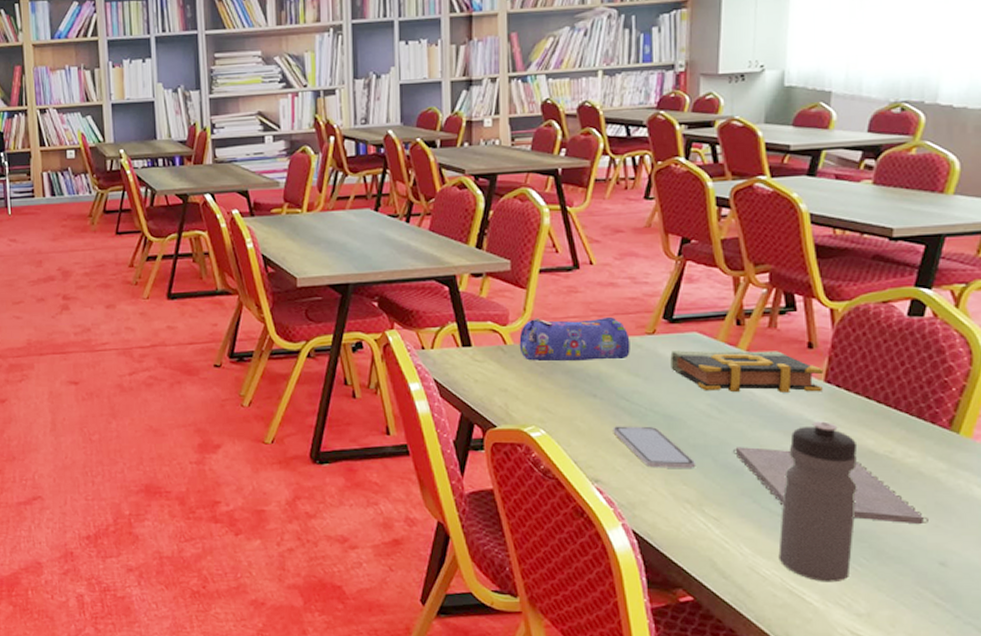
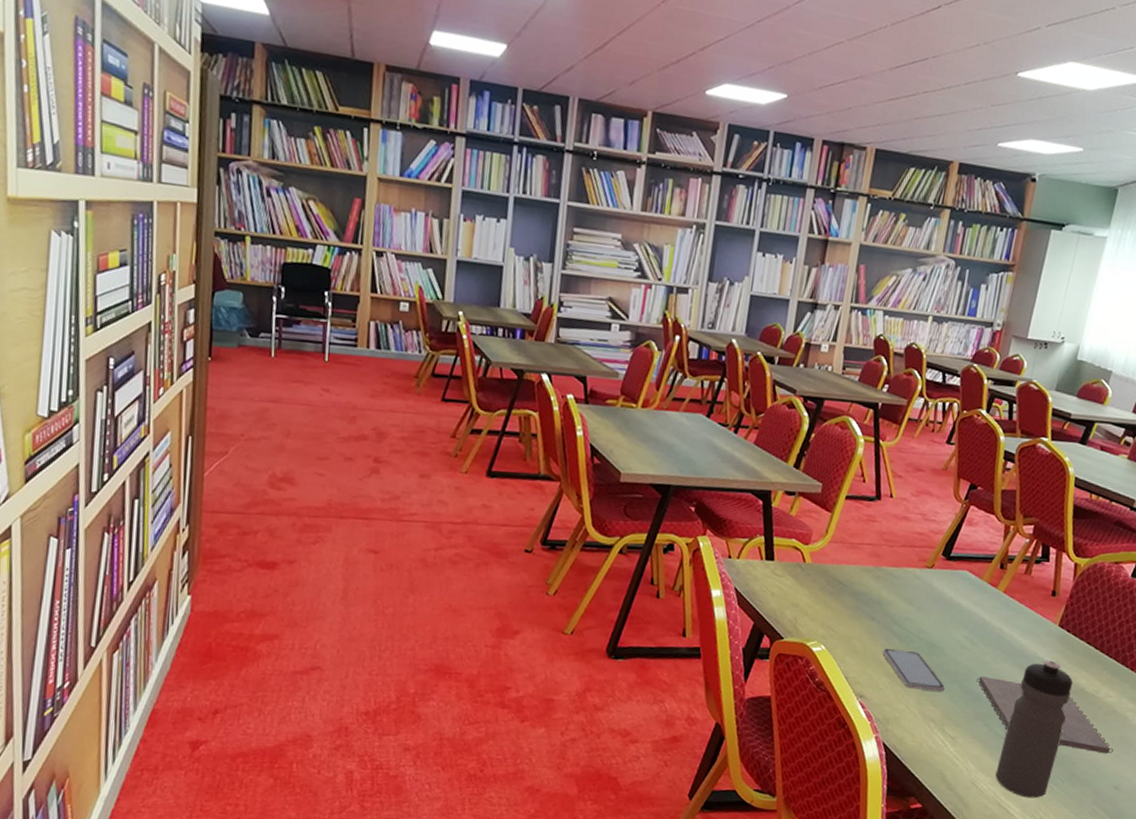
pencil case: present [519,316,630,362] -> none [816,540,912,588]
book: present [670,350,824,393] -> none [940,585,1060,635]

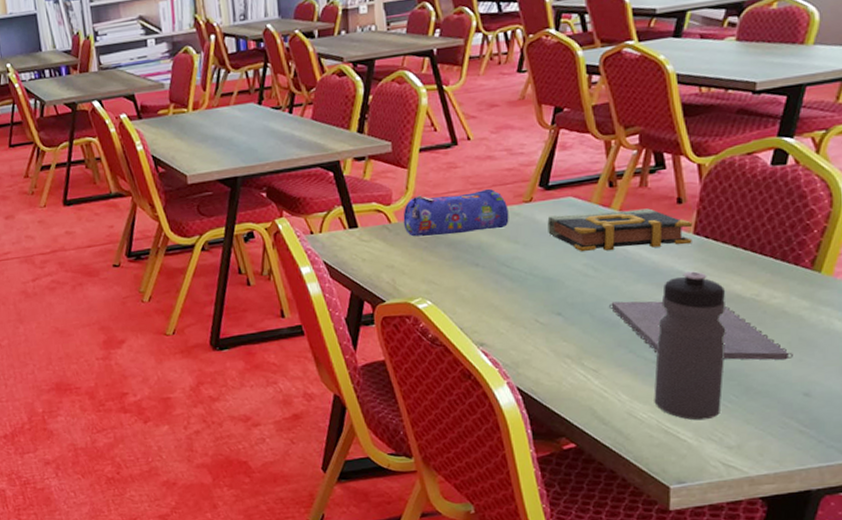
pencil case: none [816,540,912,588] -> present [403,188,509,237]
smartphone: present [882,648,946,692] -> none [495,289,575,328]
book: none [940,585,1060,635] -> present [547,208,693,252]

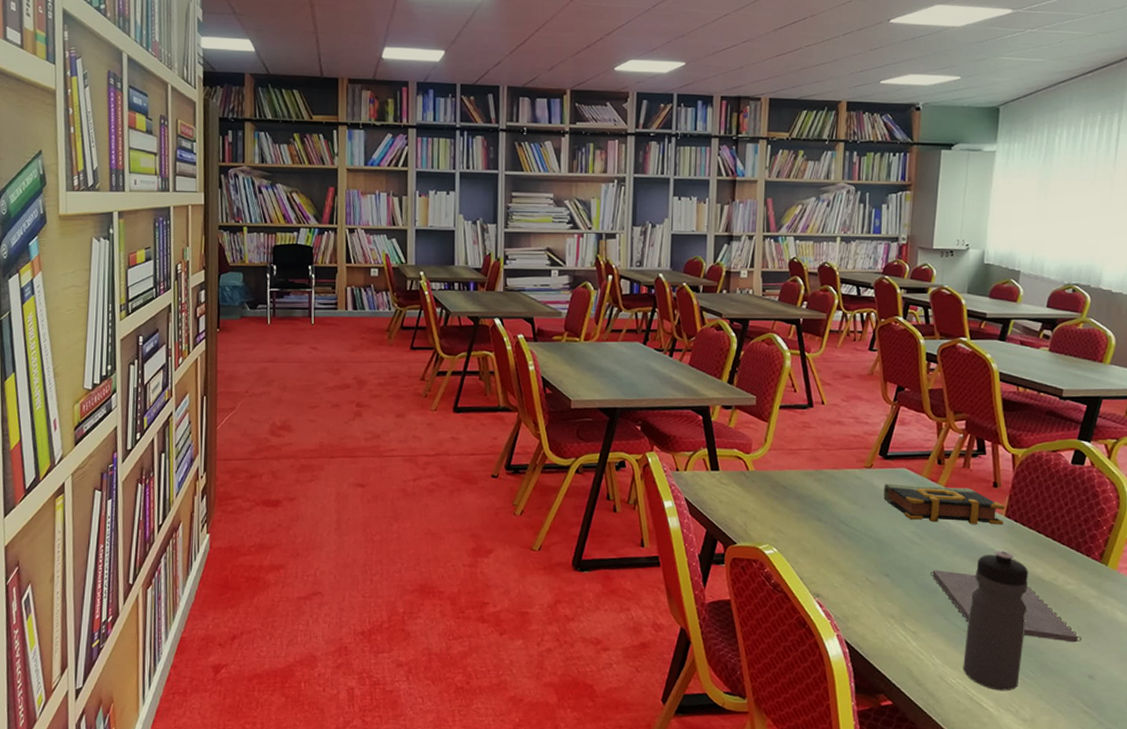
pencil case: present [403,188,509,237] -> none [759,448,851,489]

